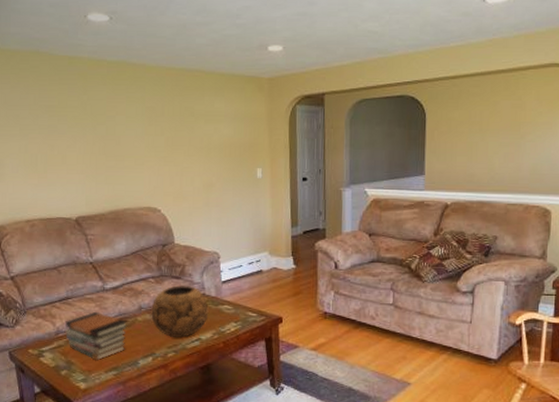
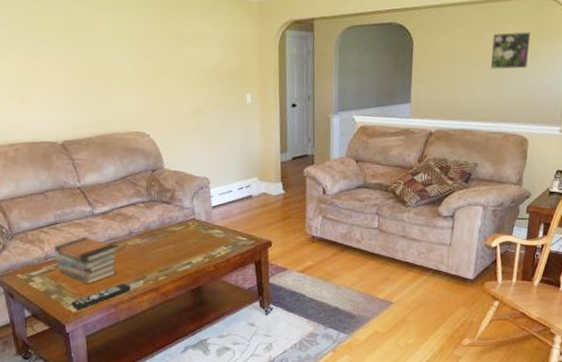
remote control: none [80,360,139,387] -> present [71,283,131,311]
decorative bowl: present [151,285,209,338] -> none [142,210,199,262]
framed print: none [508,101,549,139] -> present [491,32,531,69]

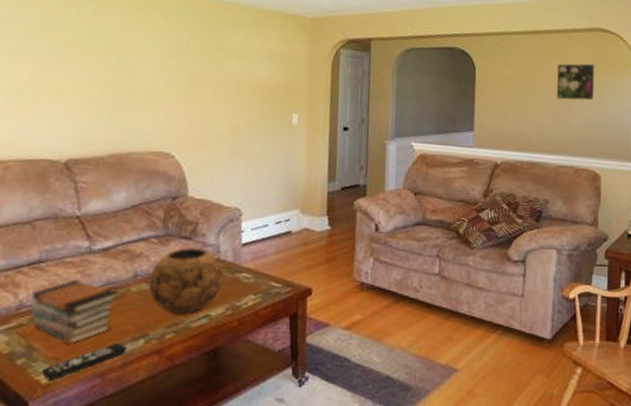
decorative bowl: none [142,210,199,262] -> present [148,248,223,315]

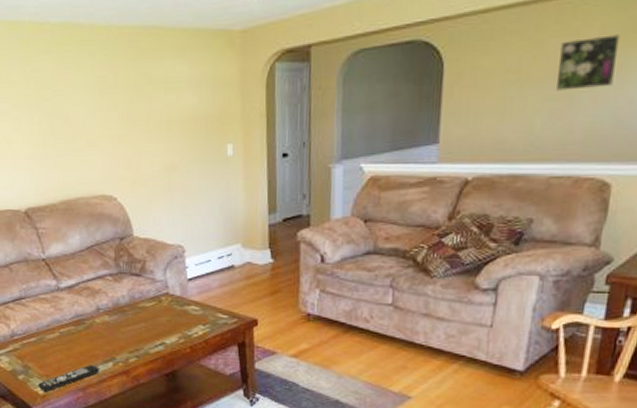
book stack: present [30,280,117,345] -> none [20,313,86,366]
decorative bowl: present [148,248,223,315] -> none [110,284,173,343]

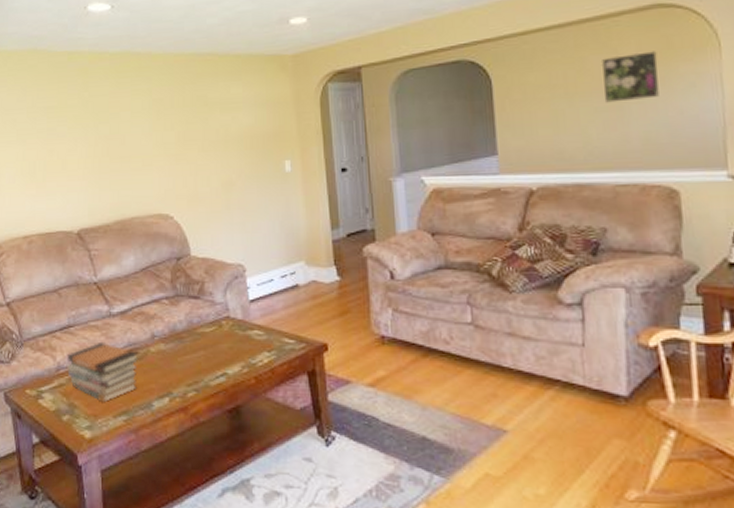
book stack: none [20,313,86,366] -> present [67,343,139,403]
remote control: present [38,365,99,393] -> none [85,401,154,436]

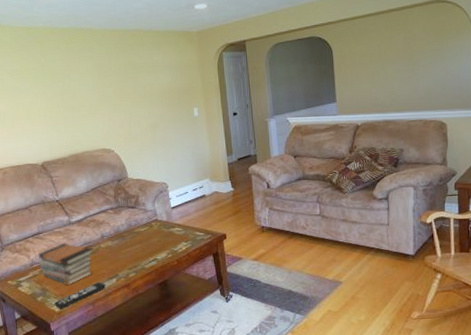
remote control: none [85,401,154,436] -> present [55,282,105,310]
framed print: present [601,51,659,103] -> none [401,32,436,66]

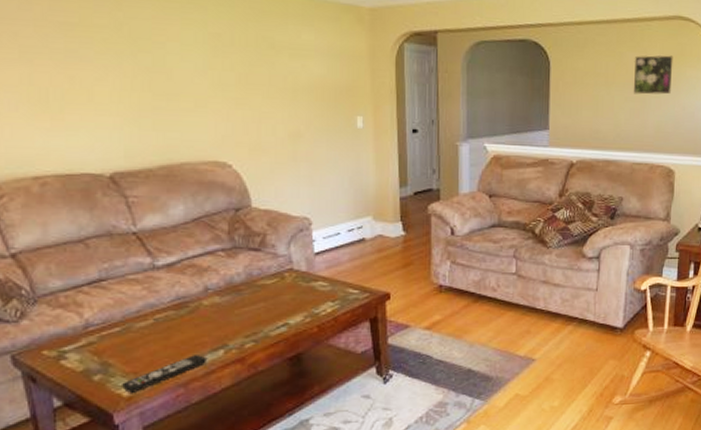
book stack: present [39,243,93,286] -> none [98,297,189,360]
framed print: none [401,32,436,66] -> present [634,55,673,95]

